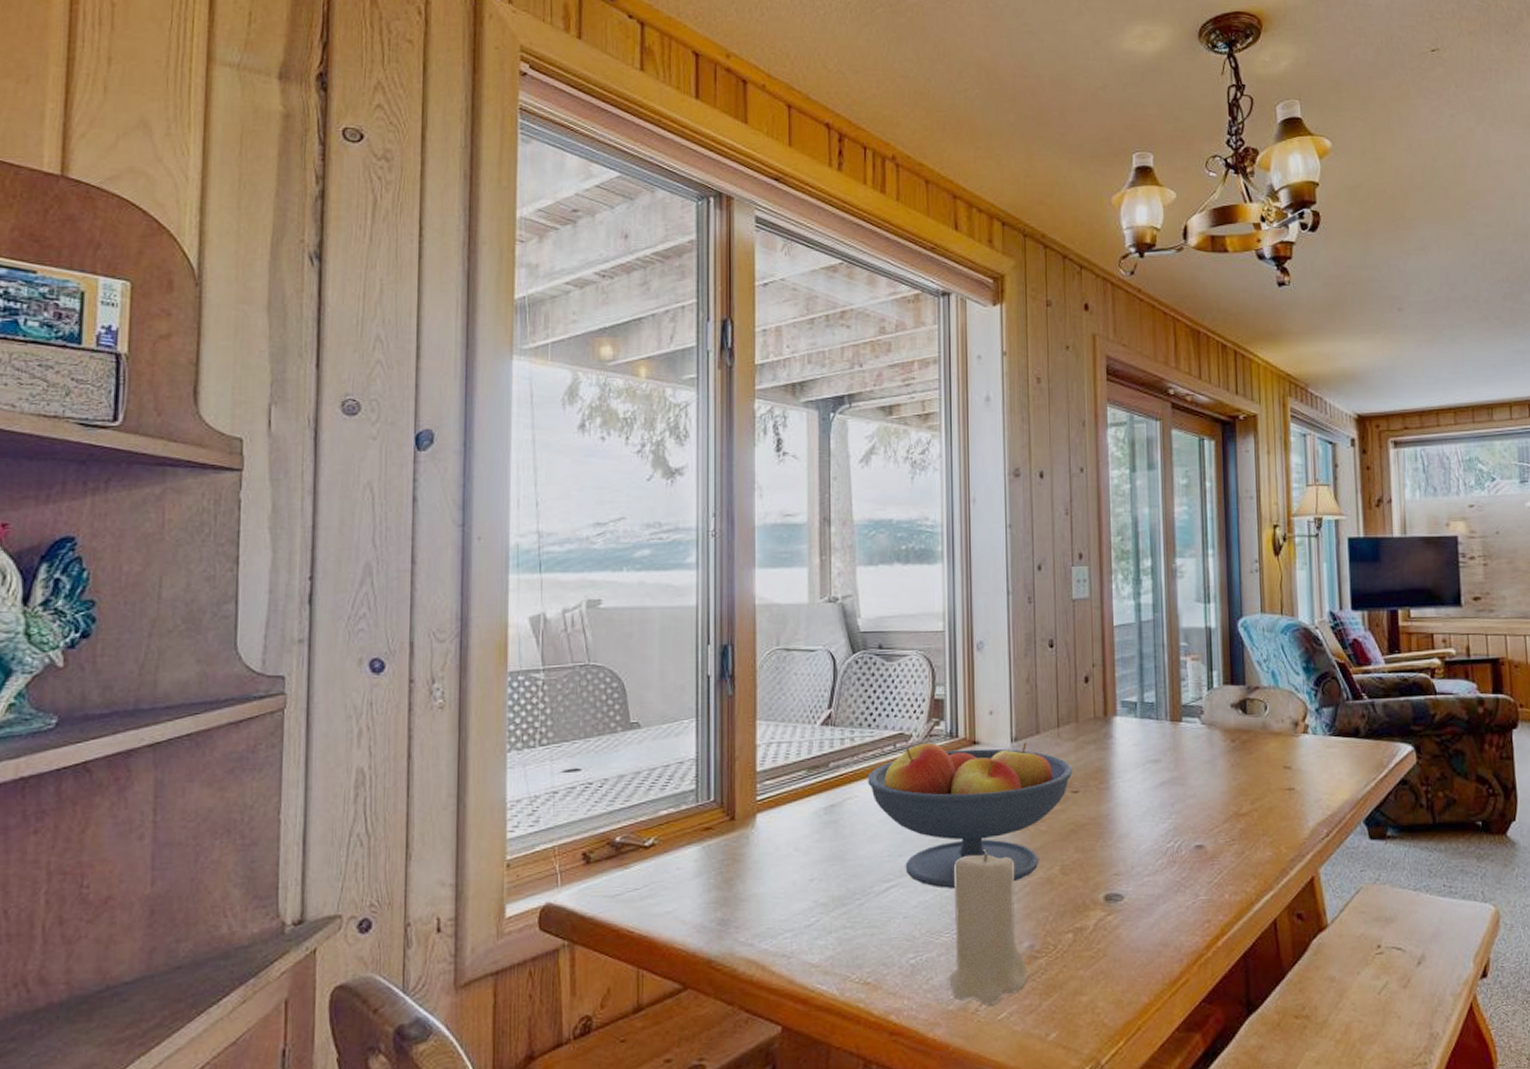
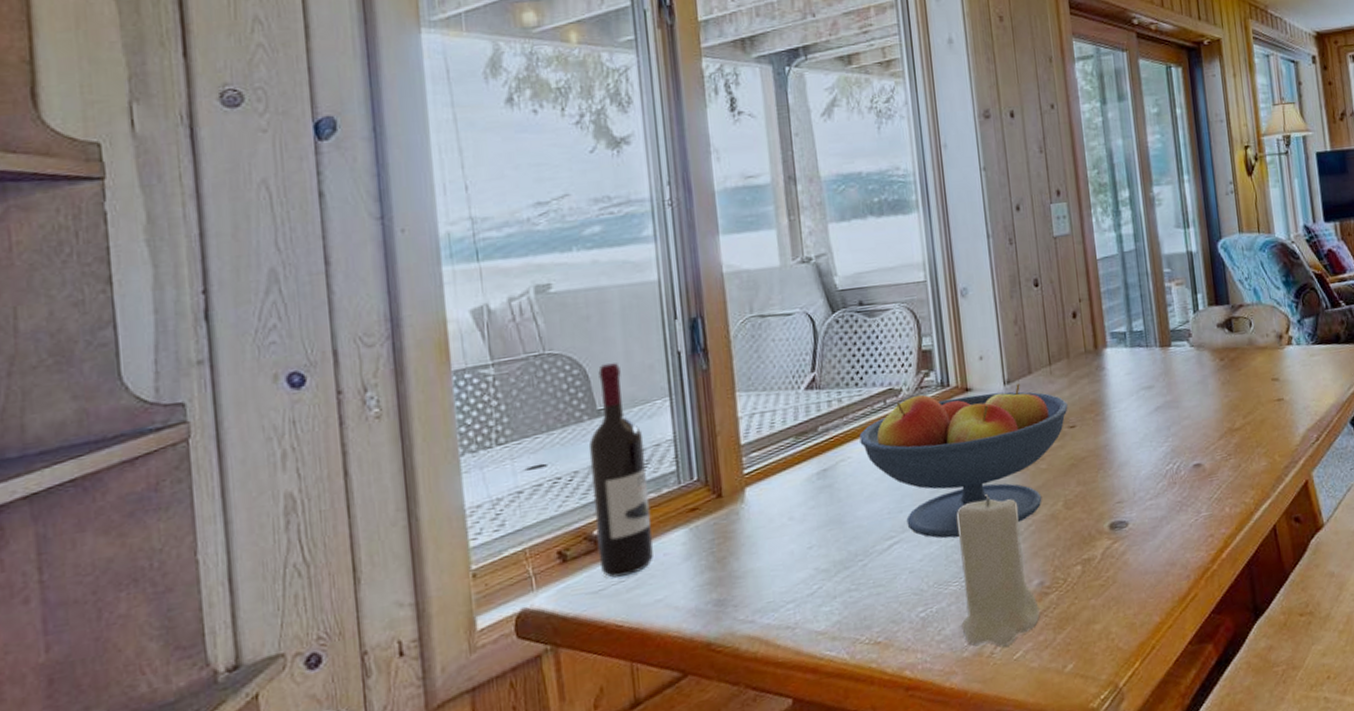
wine bottle: none [618,680,669,885] -> present [588,363,653,578]

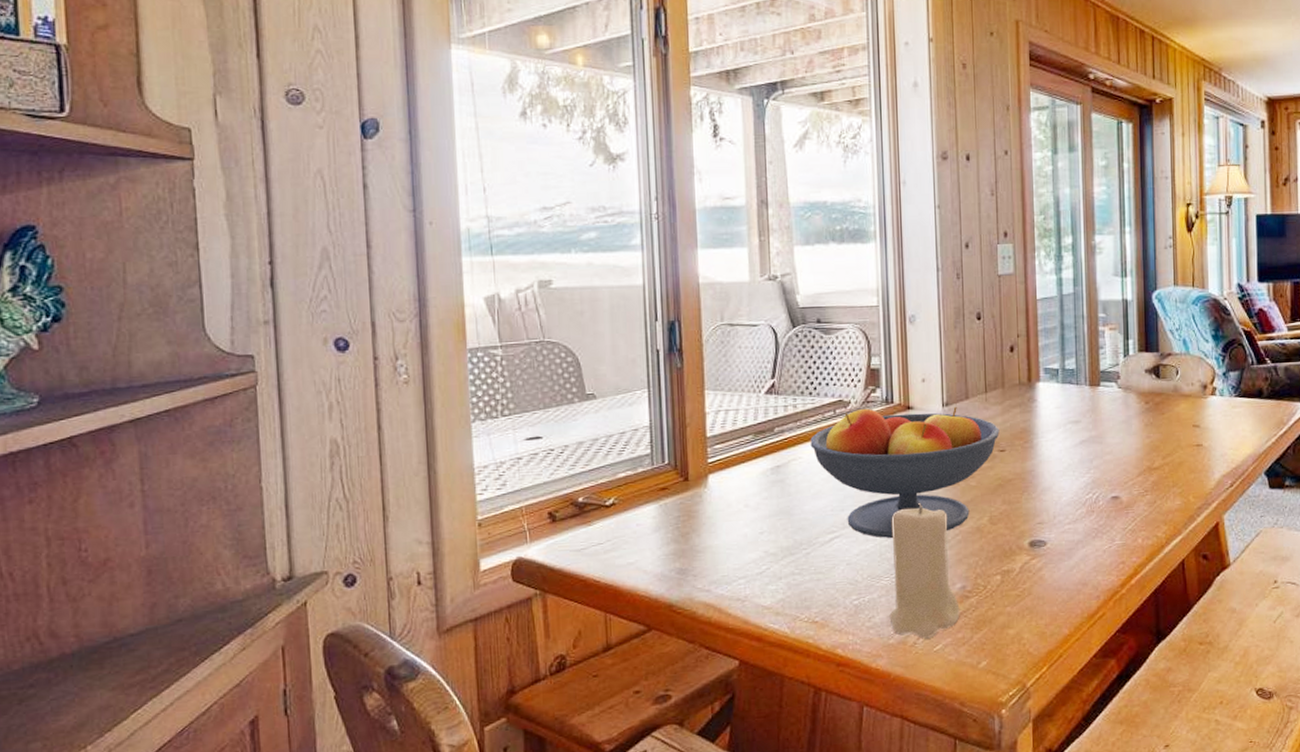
wine bottle: present [588,363,653,578] -> none [577,355,628,540]

